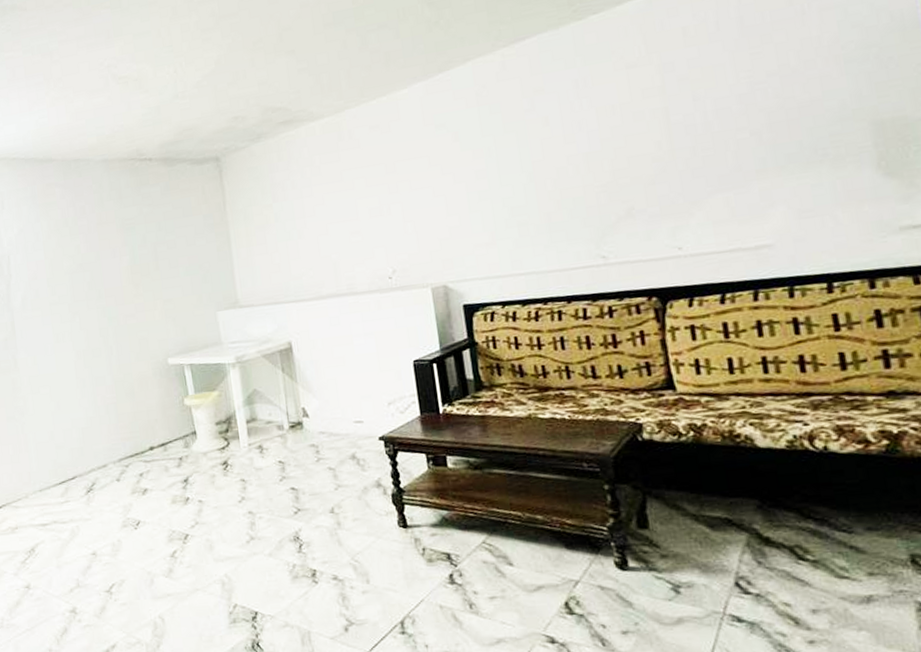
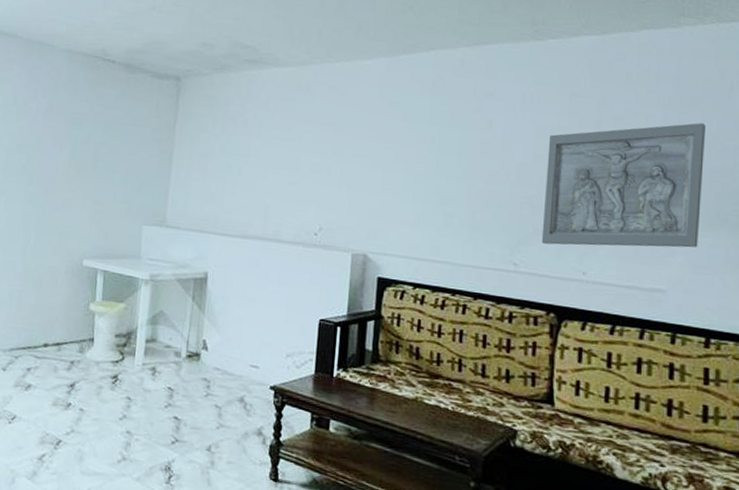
relief sculpture: none [612,59,800,229] -> present [541,123,705,248]

